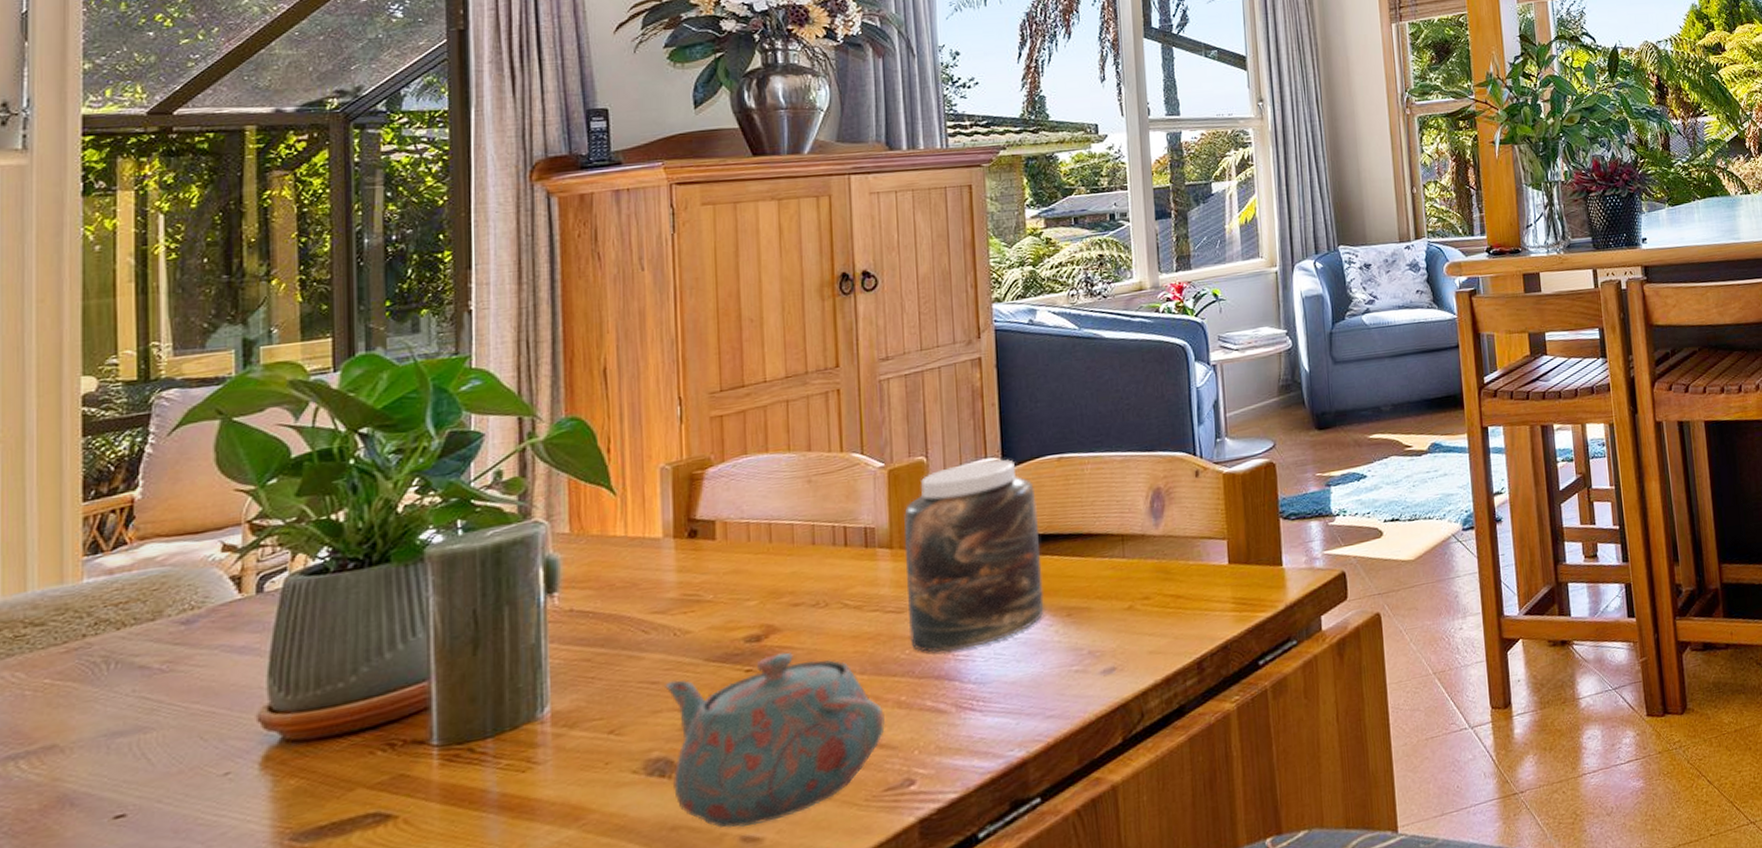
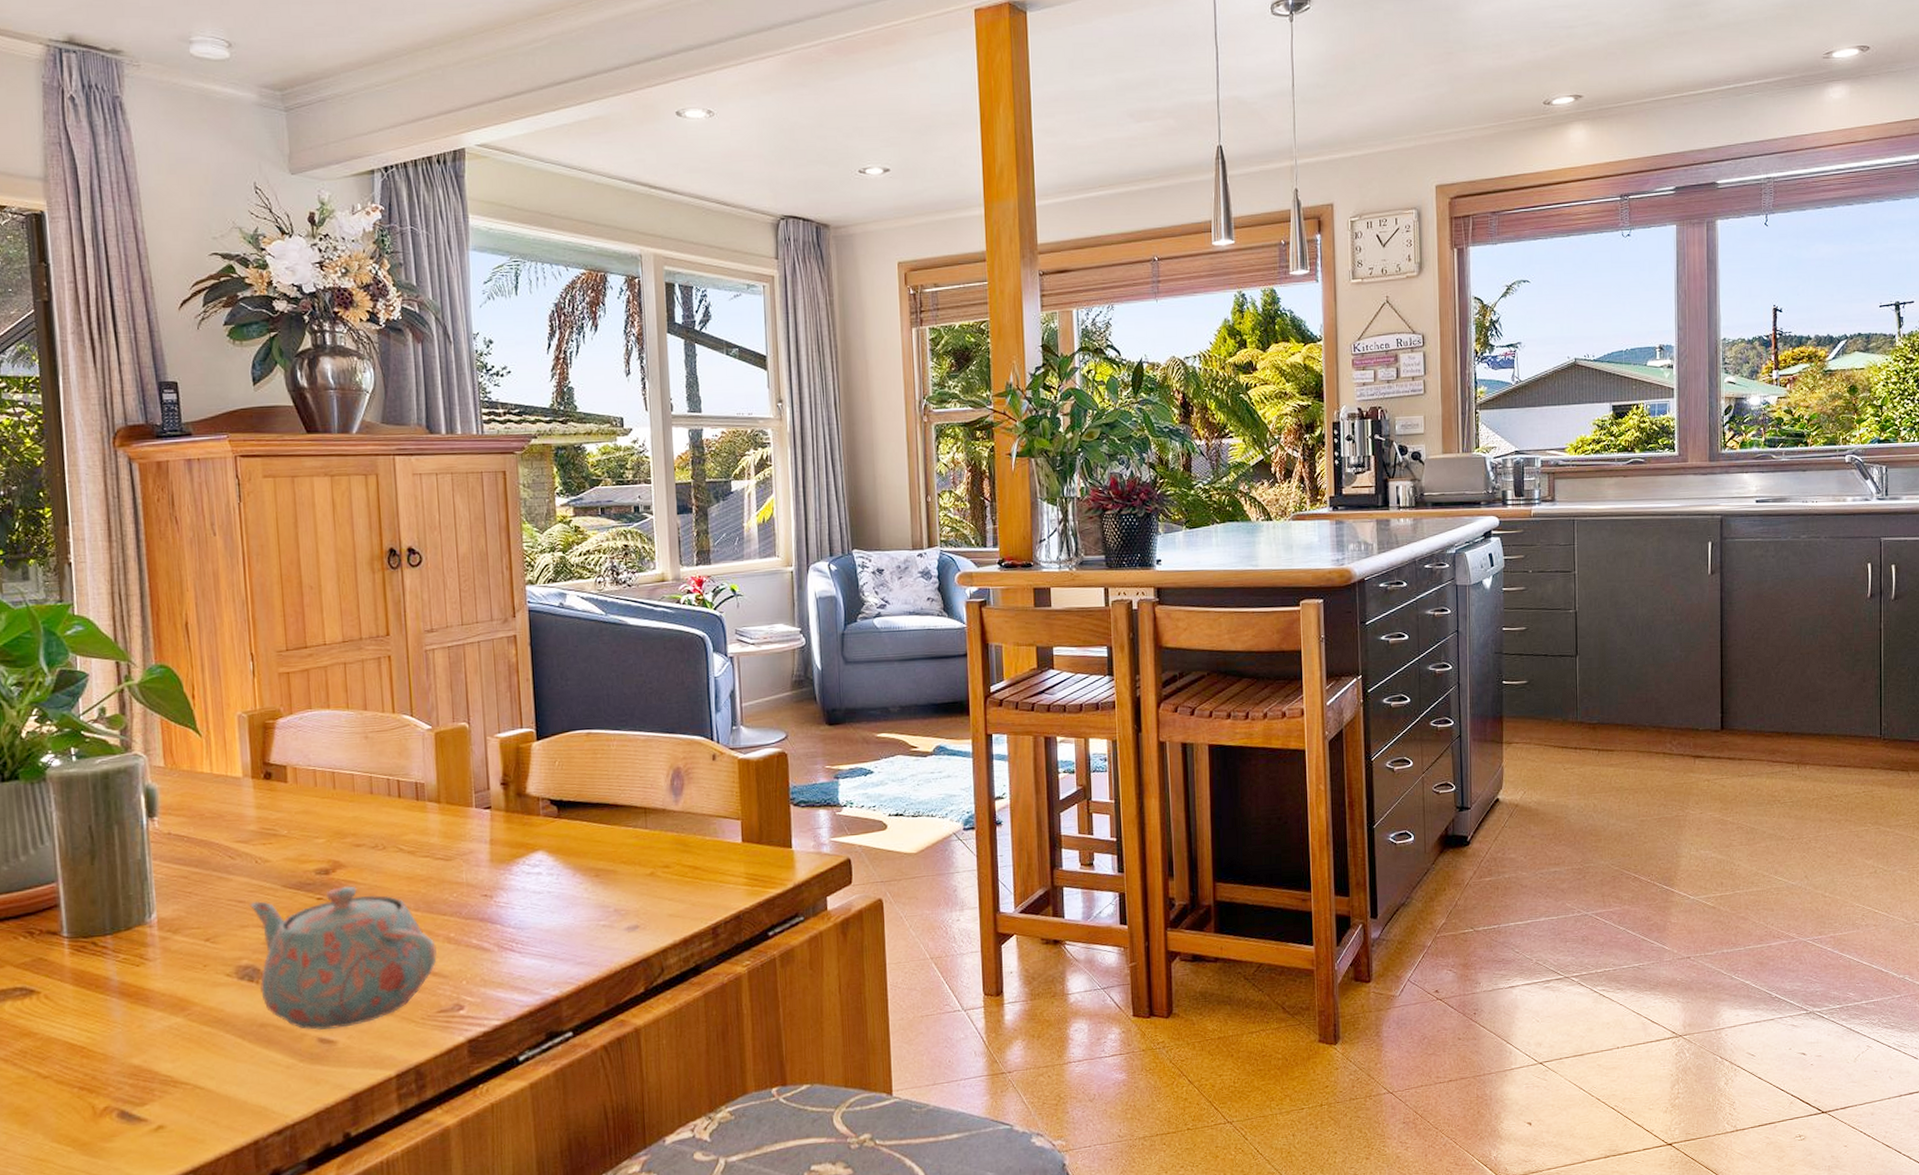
jar: present [904,458,1044,653] -> none [450,729,575,899]

